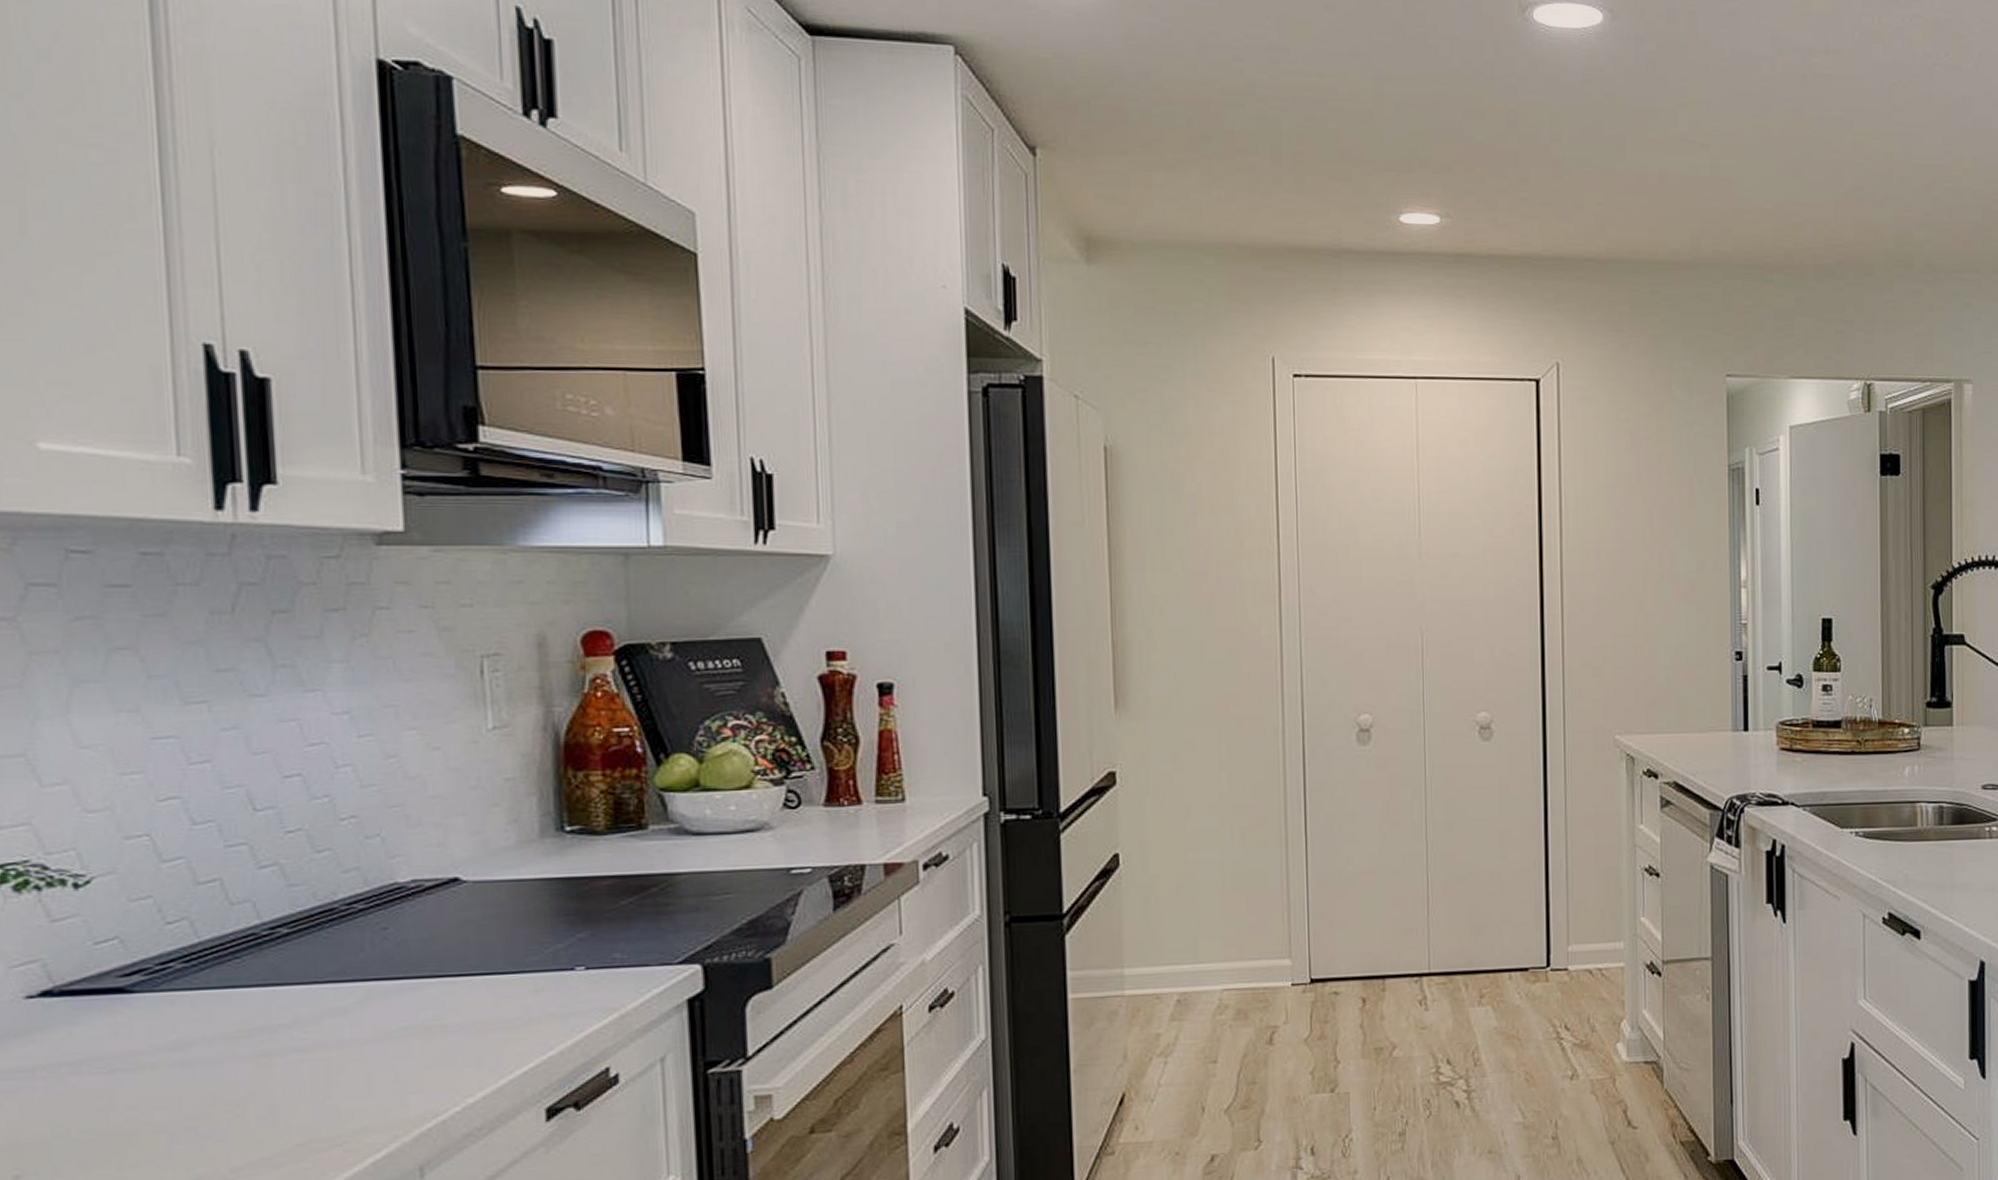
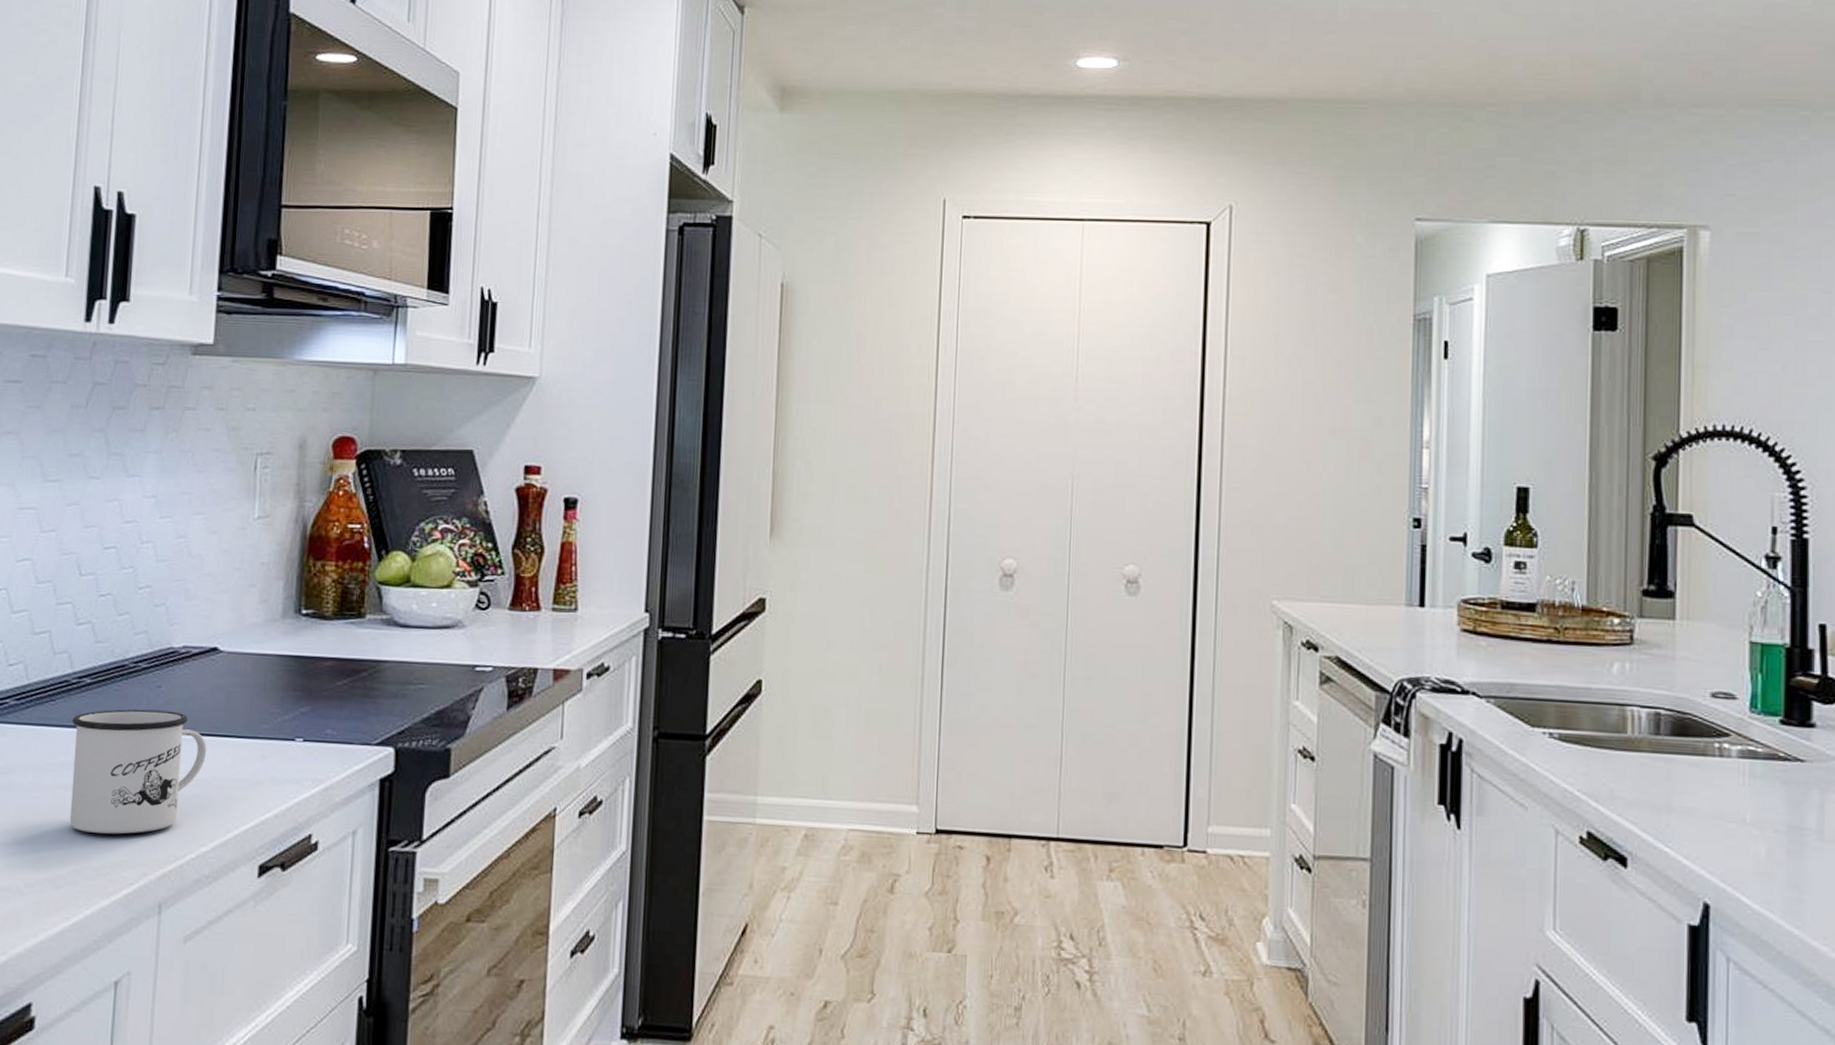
mug: none [268,954,461,1101] -> present [69,709,207,834]

